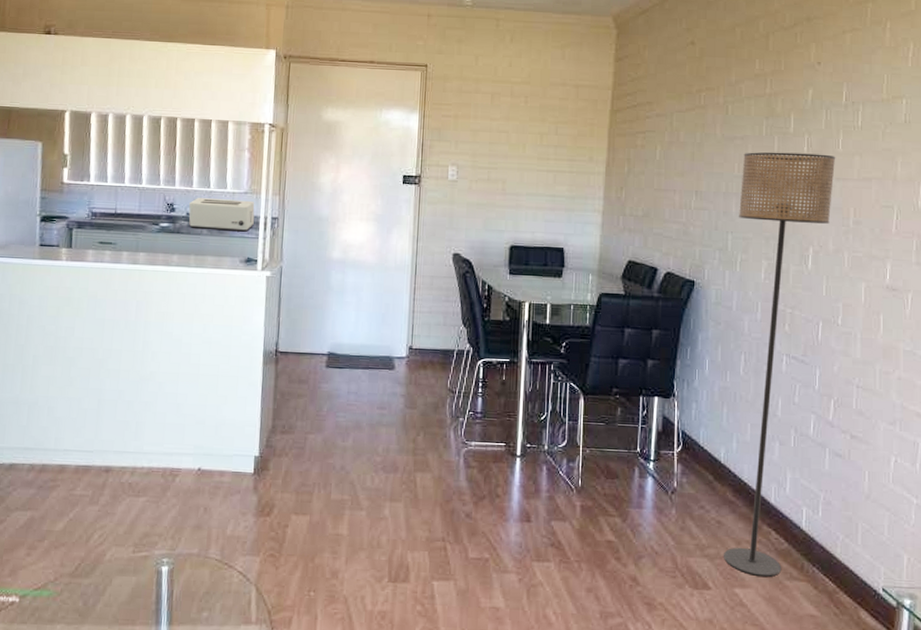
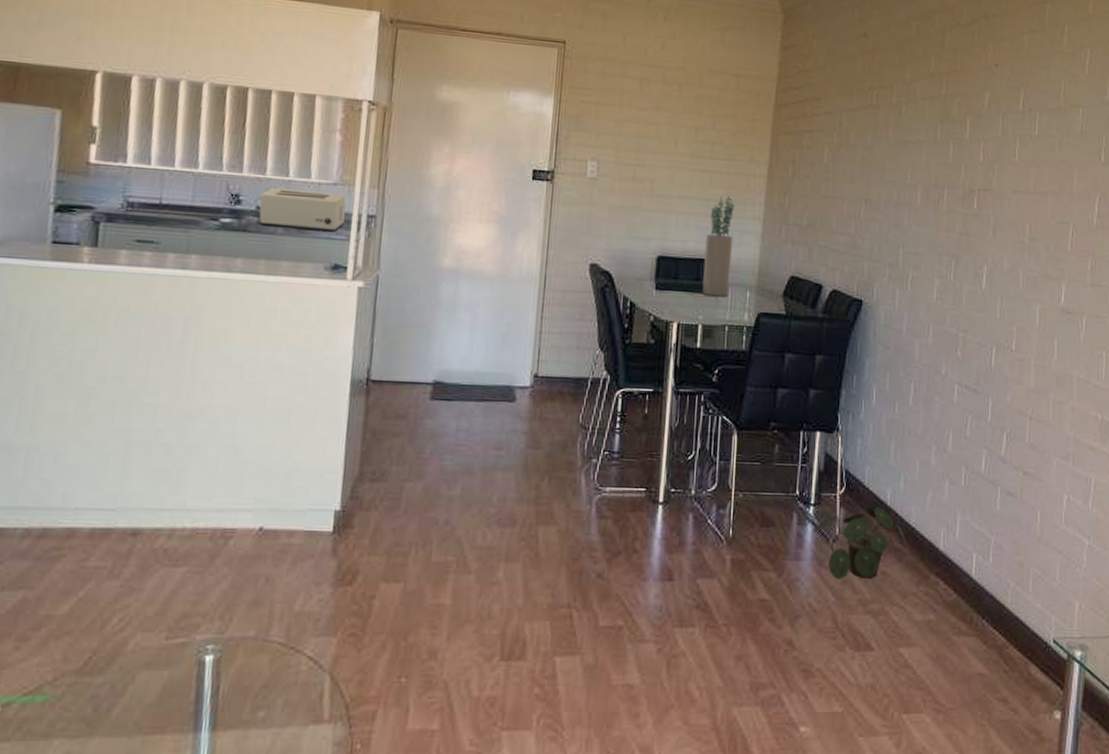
vase: none [550,192,576,281] -> present [702,196,734,298]
potted plant: none [653,459,741,527] -> present [813,502,908,579]
floor lamp: present [724,152,836,577] -> none [888,158,1012,634]

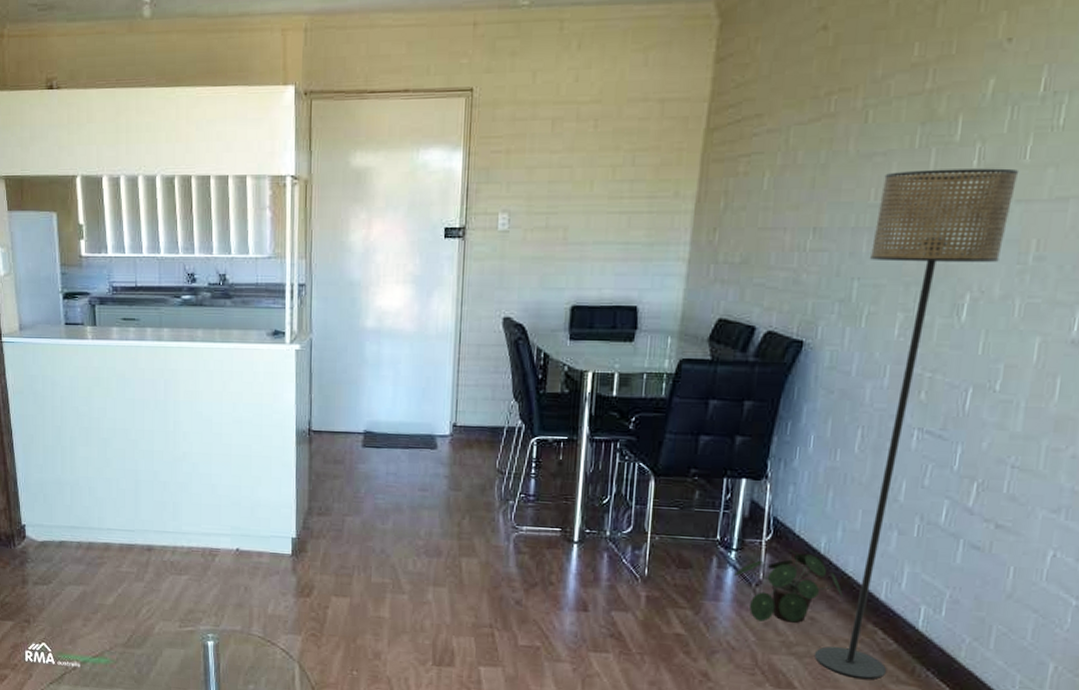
toaster: present [259,187,347,232] -> none [210,264,281,302]
vase: present [702,196,734,298] -> none [619,237,655,346]
floor lamp: none [888,158,1012,634] -> present [815,168,1019,680]

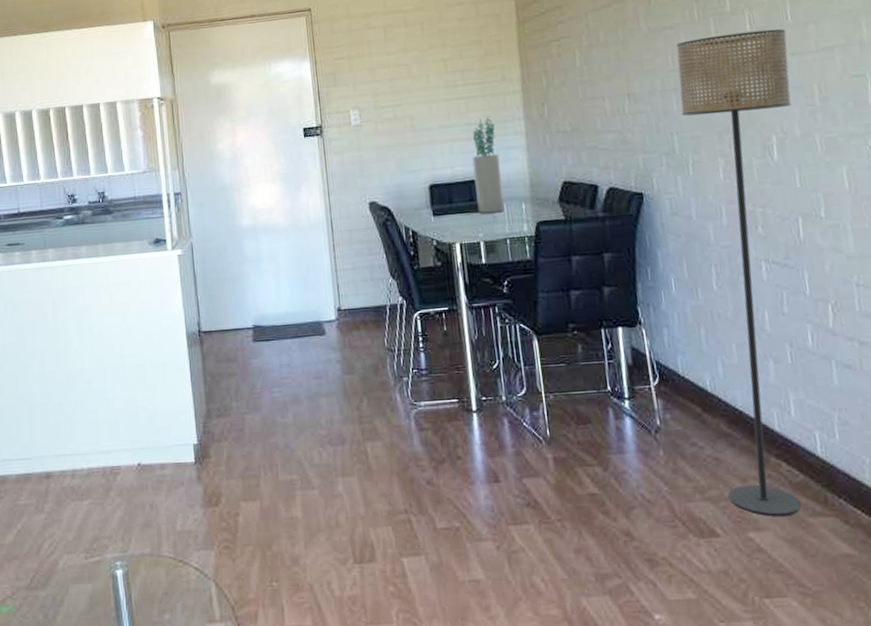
vase: none [619,237,655,346] -> present [472,117,505,215]
potted plant: present [734,549,843,623] -> none [632,391,740,469]

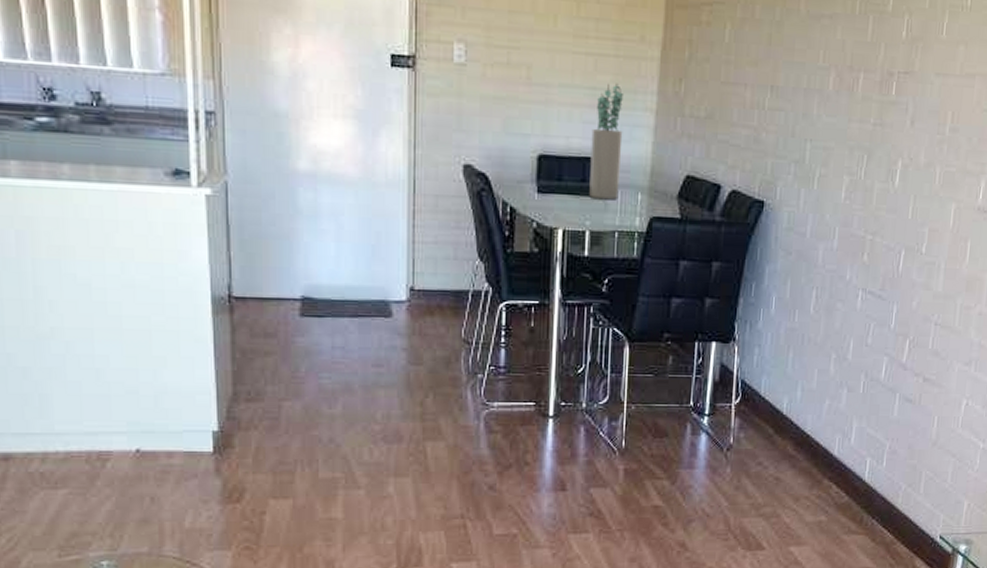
floor lamp: present [676,29,802,517] -> none [780,36,938,534]

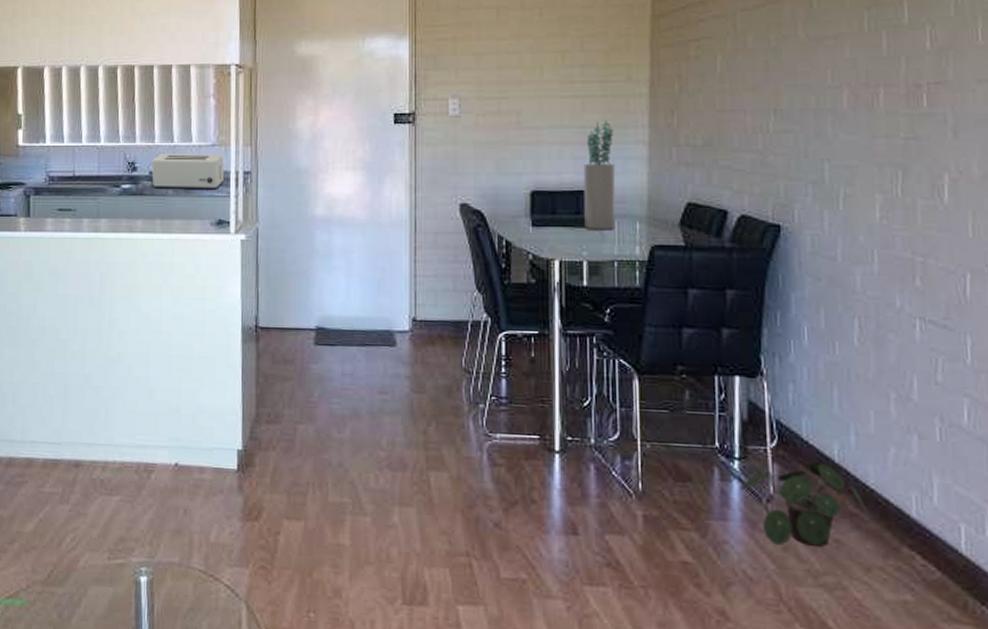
toaster: none [78,78,181,132] -> present [152,153,225,190]
potted plant: none [707,411,803,486] -> present [740,457,868,547]

